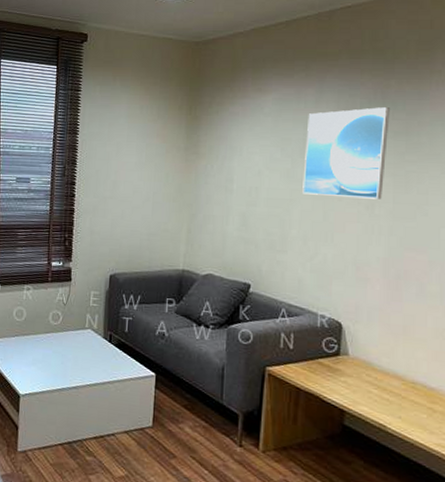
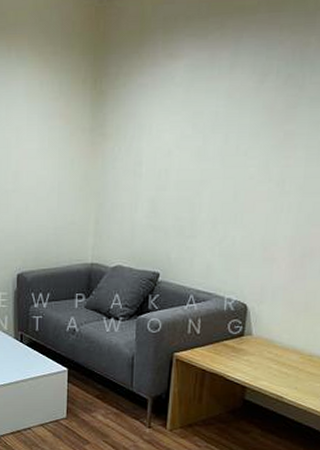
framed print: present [302,107,390,199] -> none [213,70,308,175]

